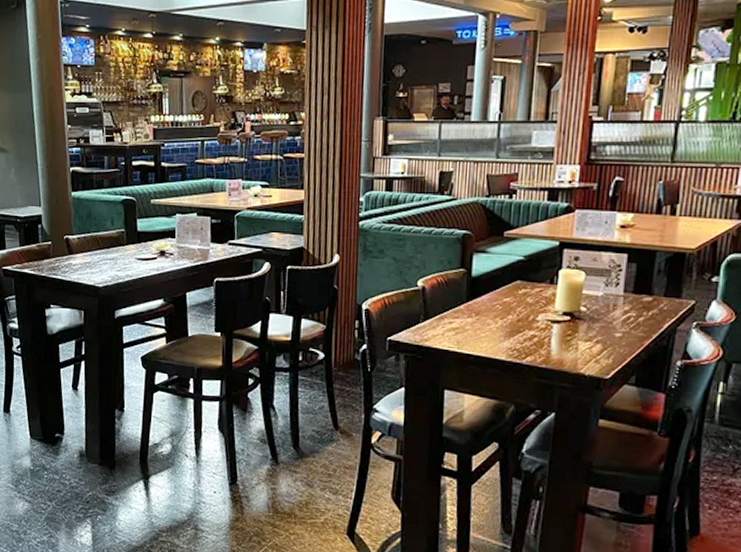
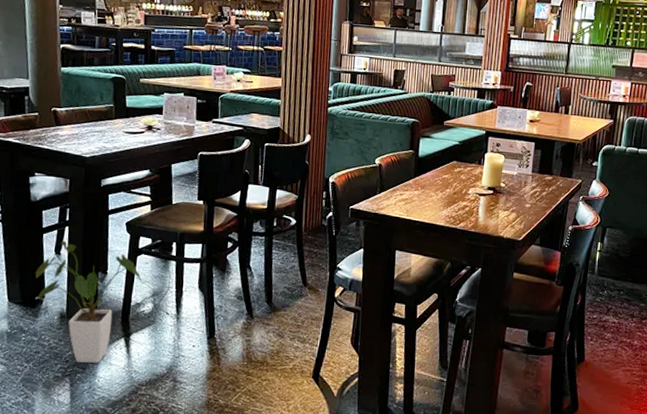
house plant: none [54,375,159,506] -> present [35,240,142,363]

